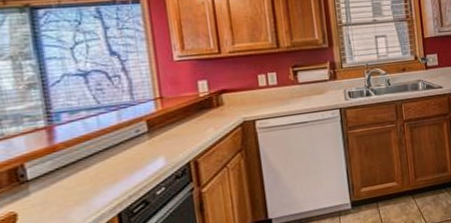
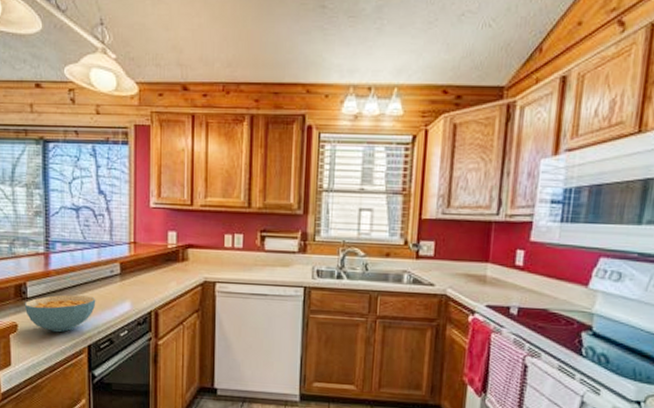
cereal bowl: none [23,161,122,211] -> present [24,294,96,333]

